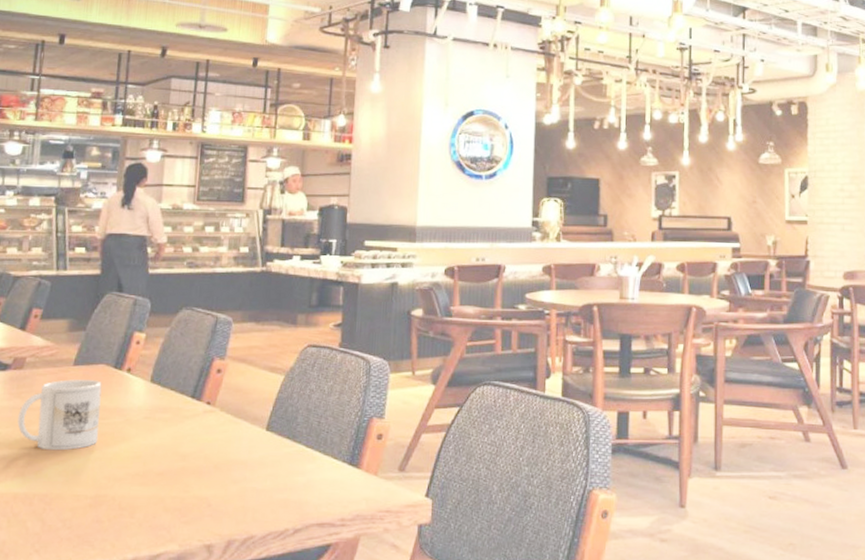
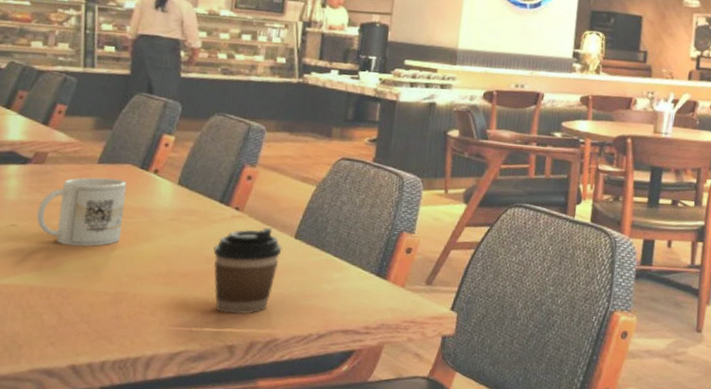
coffee cup: none [187,421,255,513] -> present [213,228,282,315]

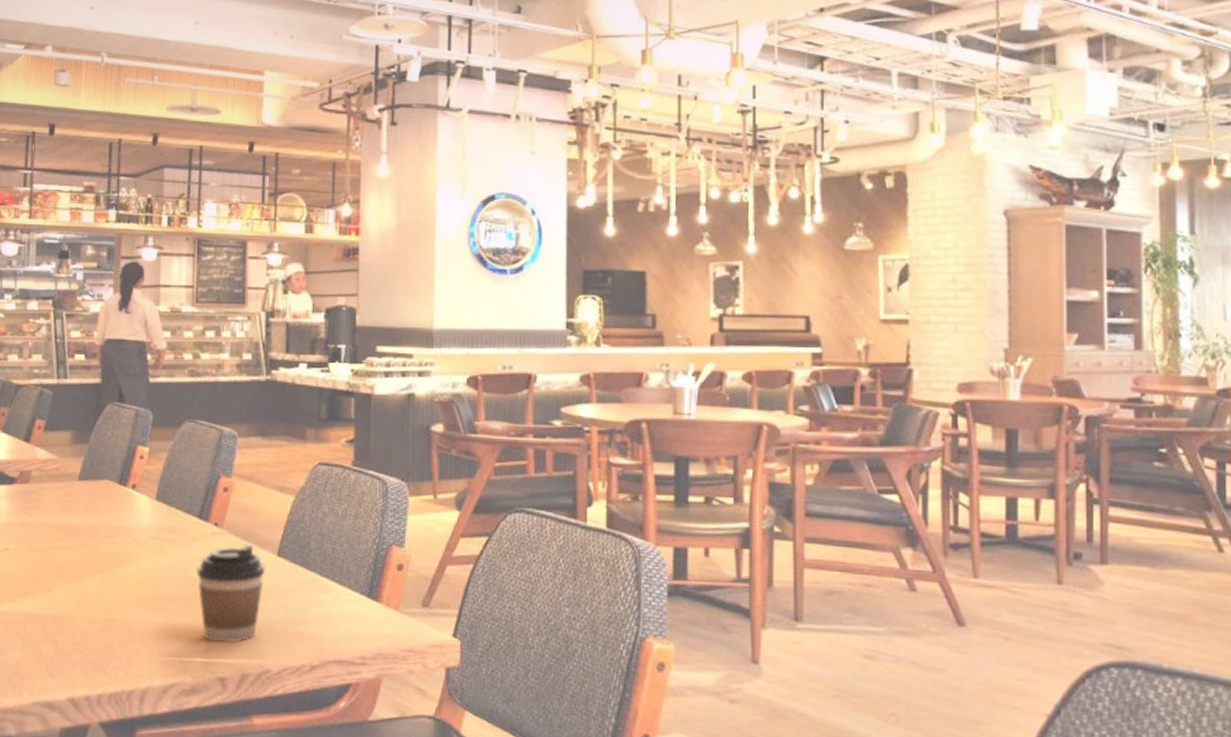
mug: present [36,177,127,247] -> none [26,495,108,571]

